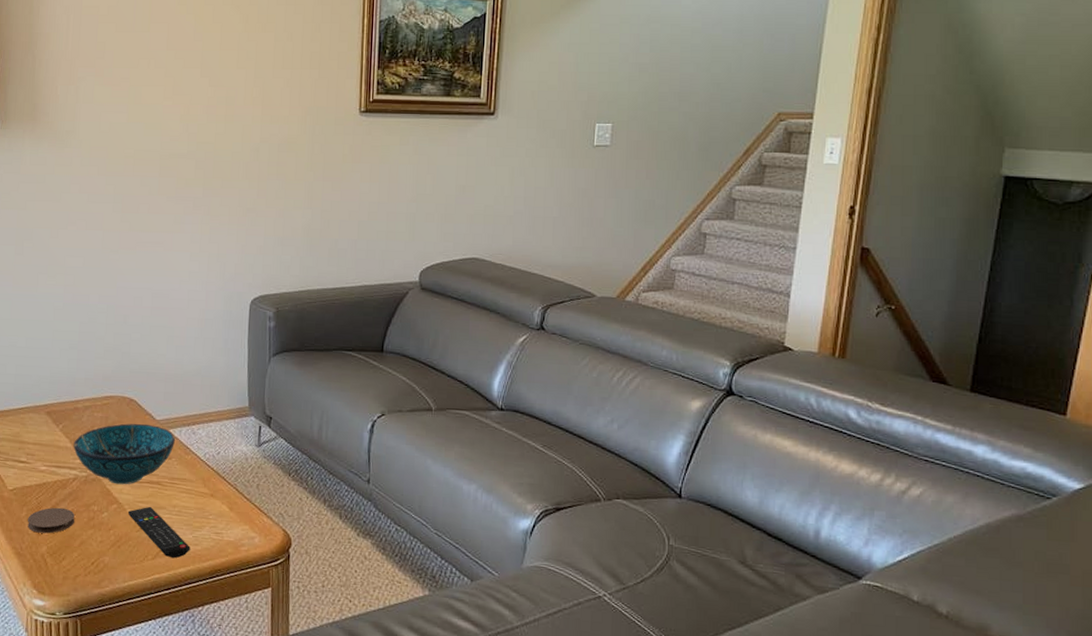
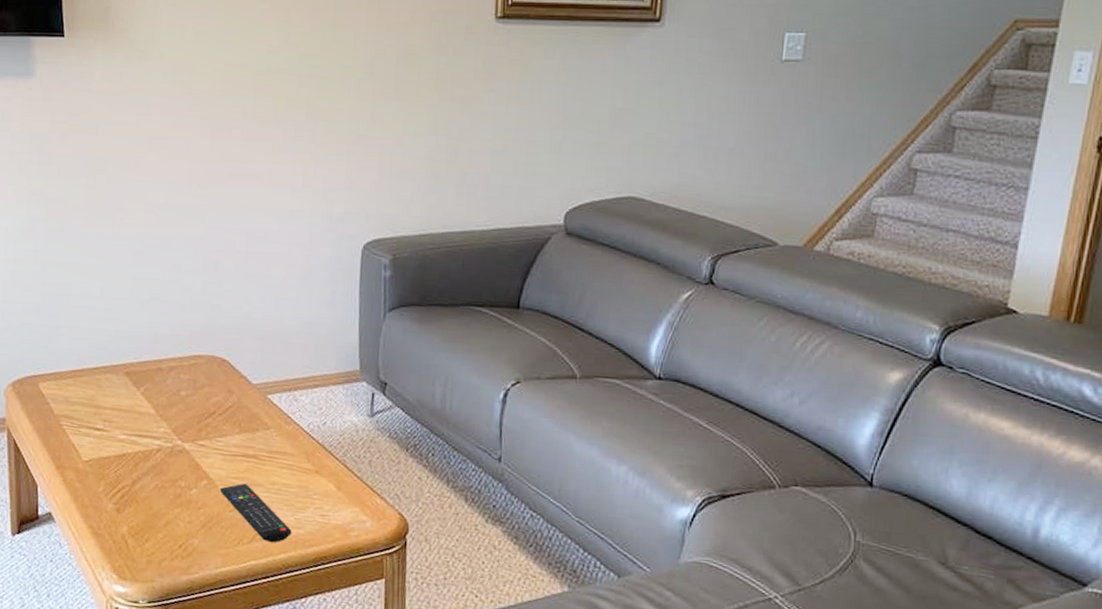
coaster: present [27,507,75,534] -> none [106,482,159,512]
decorative bowl: present [73,423,175,485] -> none [157,387,274,458]

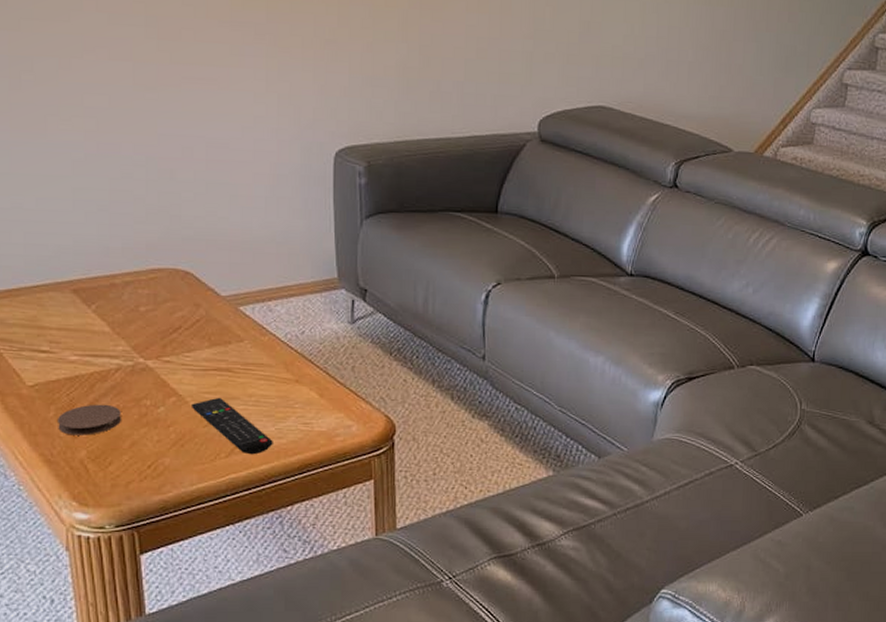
coaster: none [106,482,159,512] -> present [58,404,121,436]

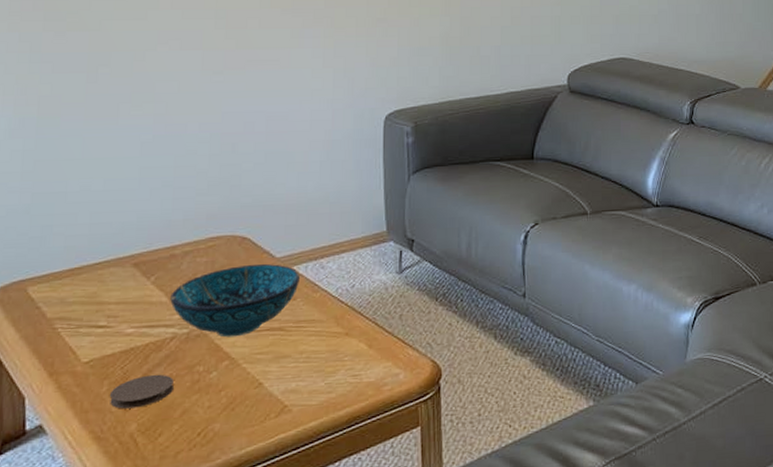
decorative bowl: none [113,301,246,374] -> present [170,263,300,338]
remote control: present [192,397,273,455] -> none [244,356,323,413]

